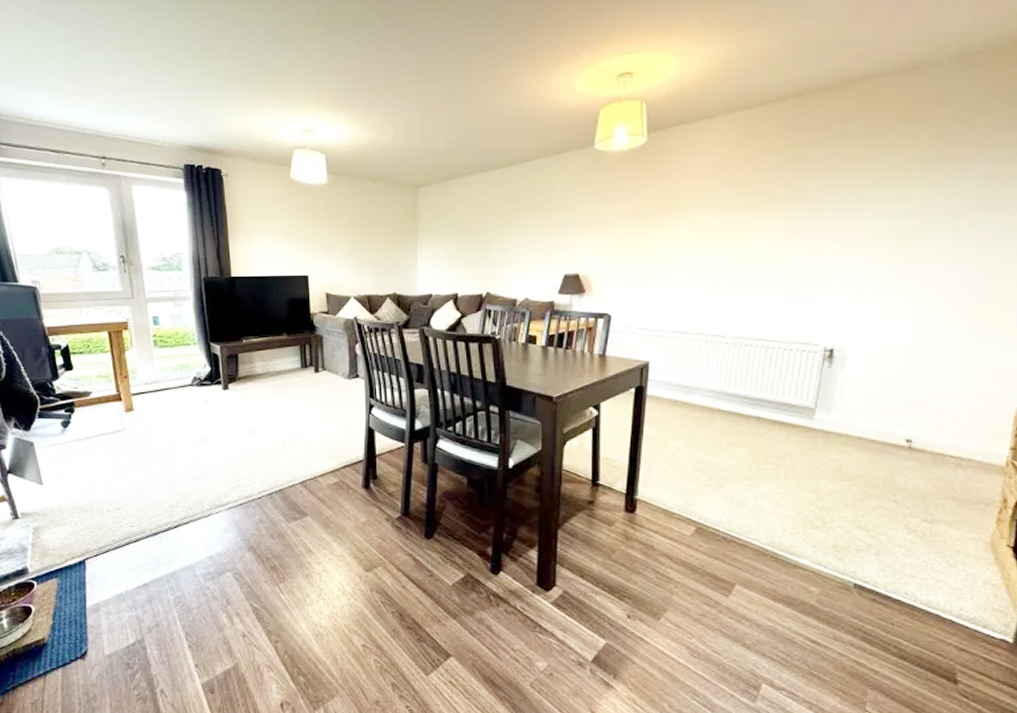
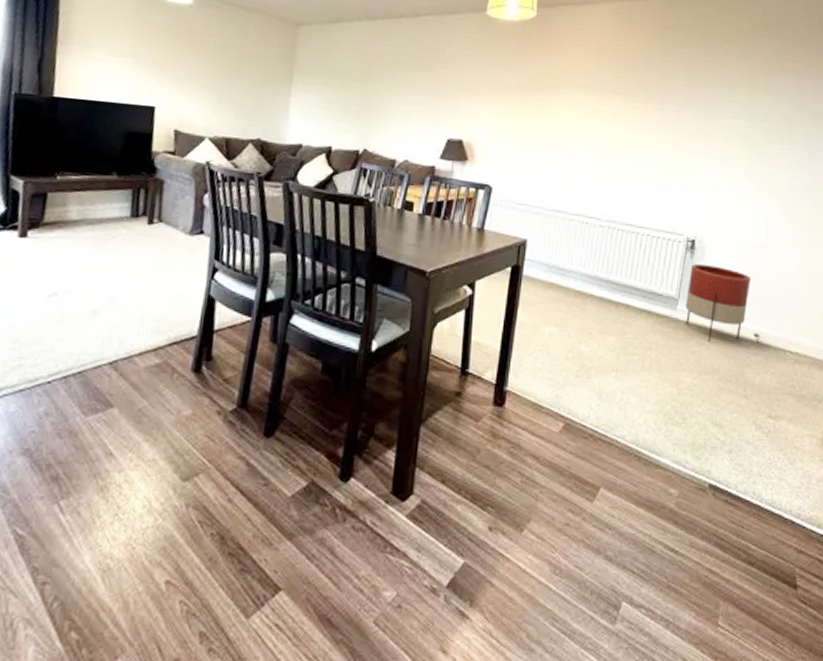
planter: none [823,373,901,449] -> present [685,264,750,342]

